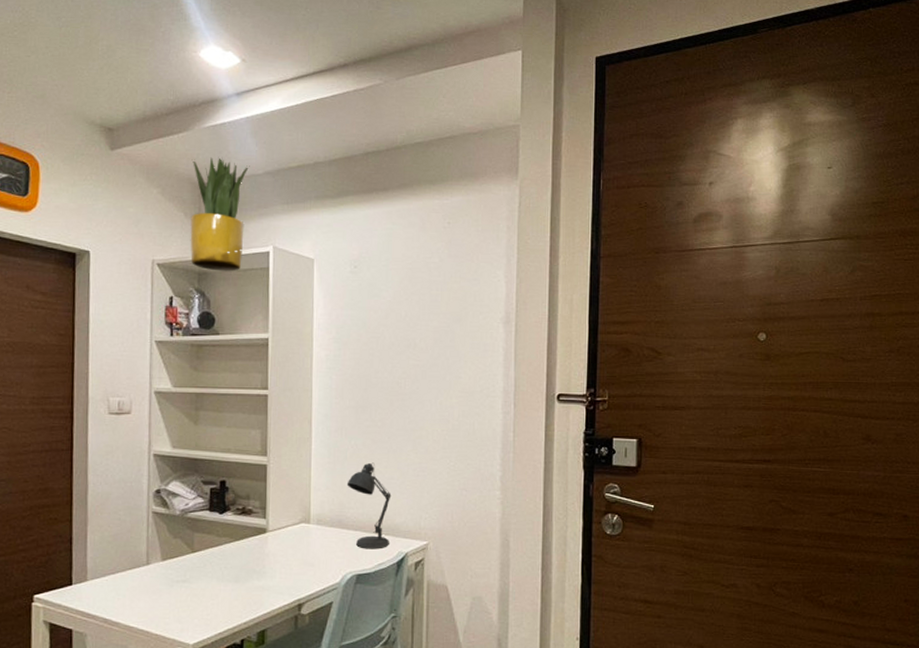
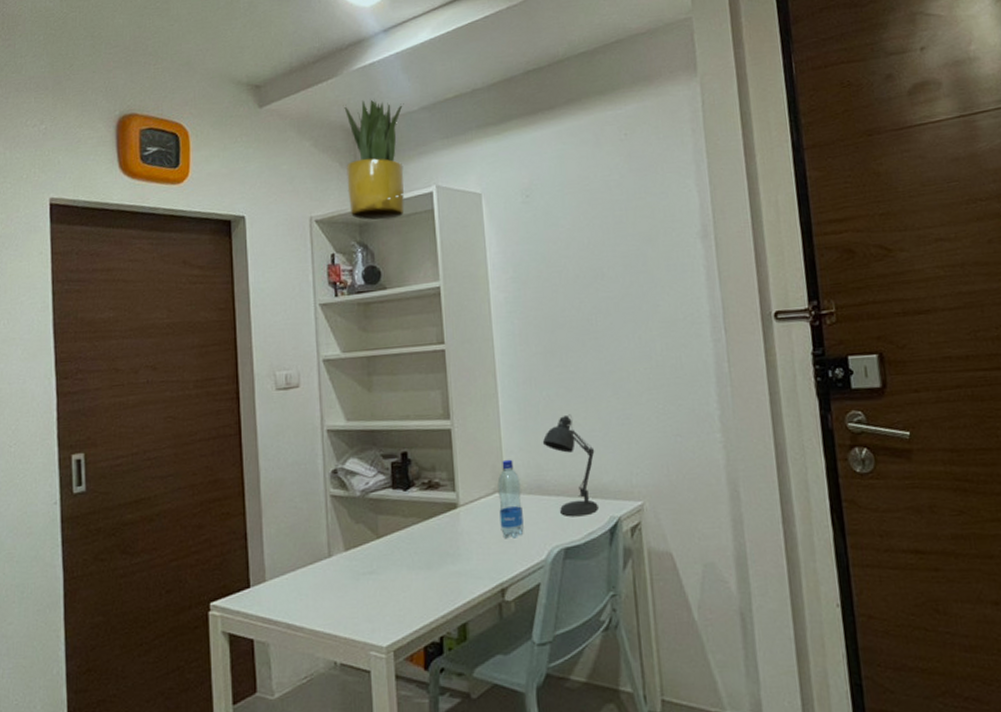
bottle: none [303,495,324,563] -> present [497,459,524,539]

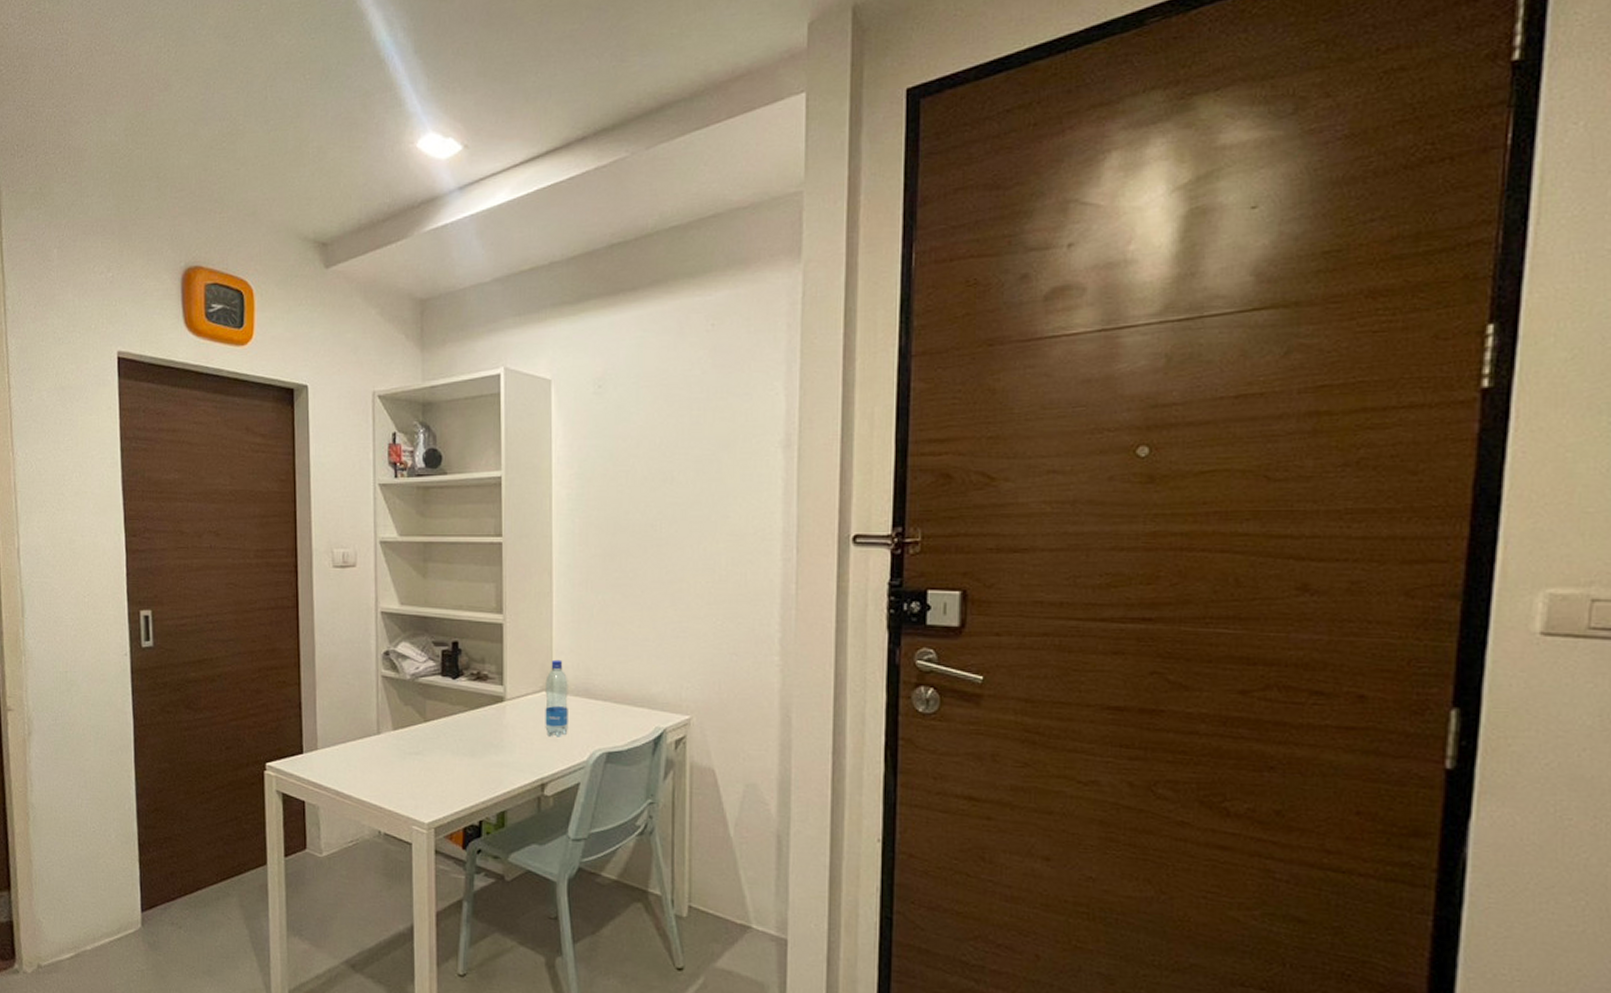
planter: present [343,99,405,221] -> none [412,266,476,401]
desk lamp: present [542,414,598,517] -> none [593,621,646,724]

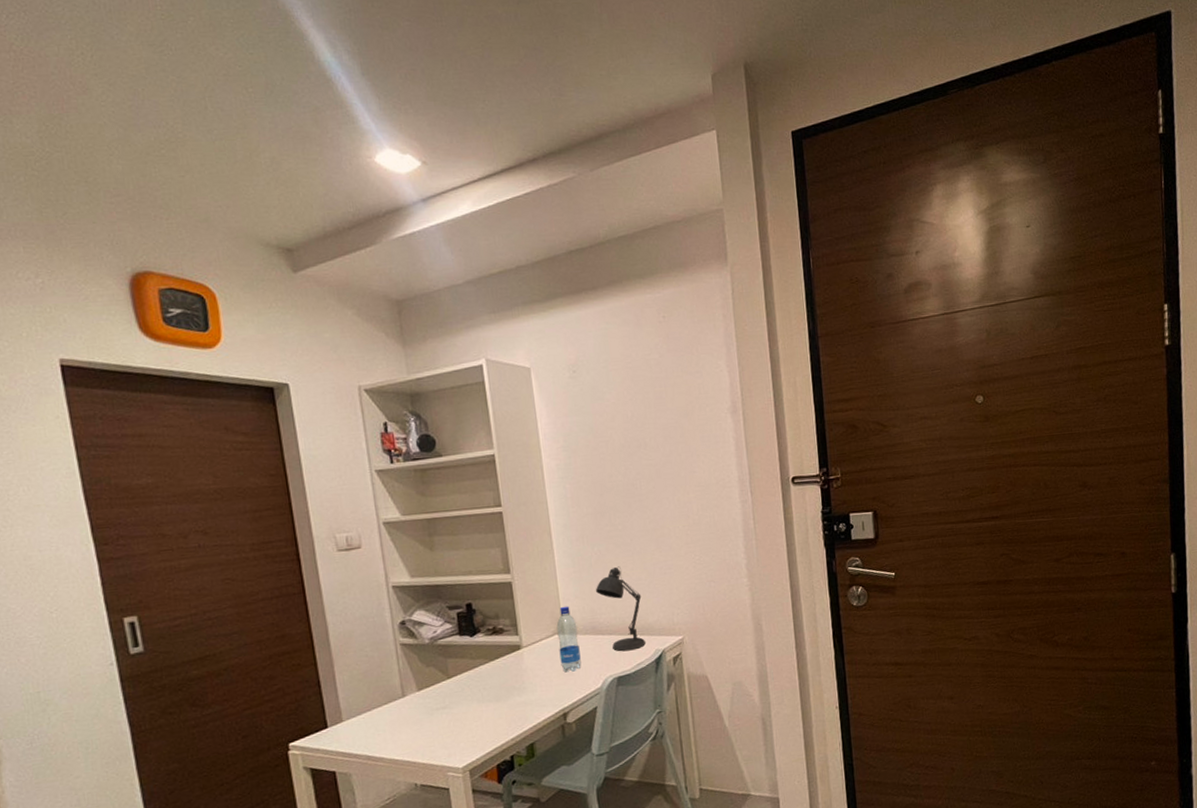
desk lamp: none [593,621,646,724] -> present [595,566,646,652]

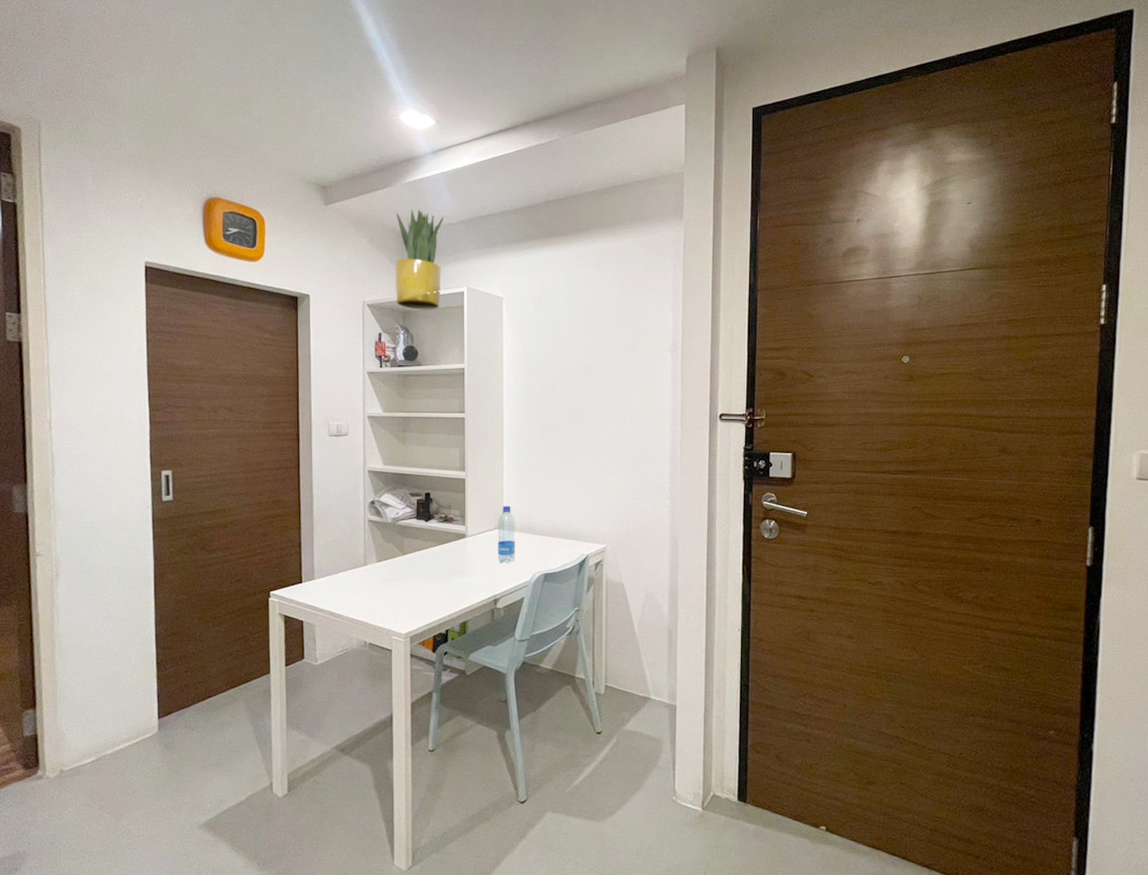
planter: none [384,270,455,391] -> present [395,209,446,310]
desk lamp: present [595,566,646,652] -> none [534,476,574,552]

